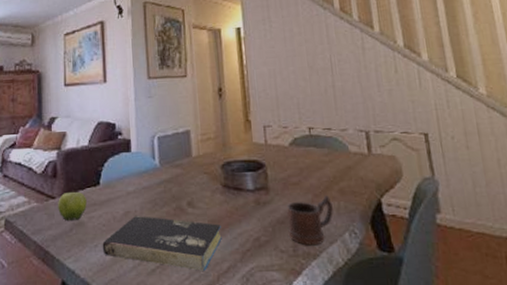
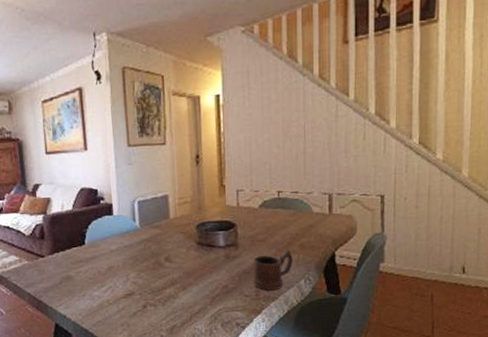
fruit: present [58,190,87,221] -> none [47,249,74,275]
book: present [102,215,222,271] -> none [89,269,195,313]

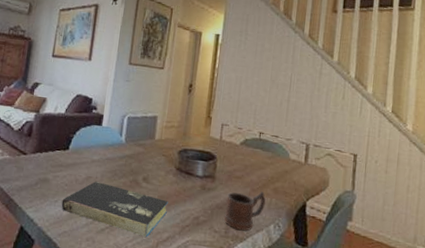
book: none [89,269,195,313] -> present [61,180,168,237]

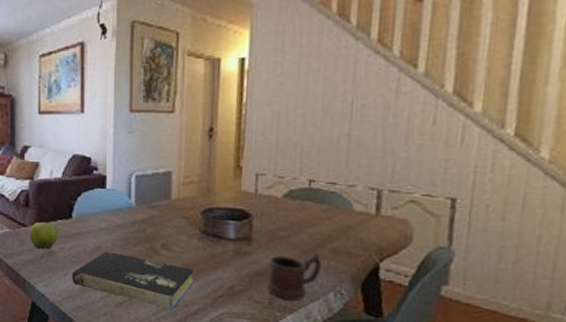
fruit: none [27,150,55,177] -> present [30,220,58,249]

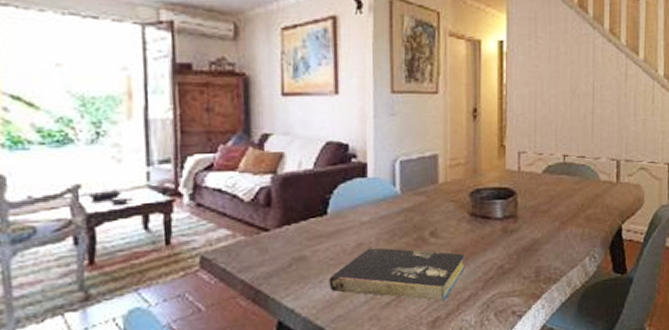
fruit: present [30,220,58,249] -> none [273,221,310,255]
mug: present [266,253,321,301] -> none [532,223,577,271]

